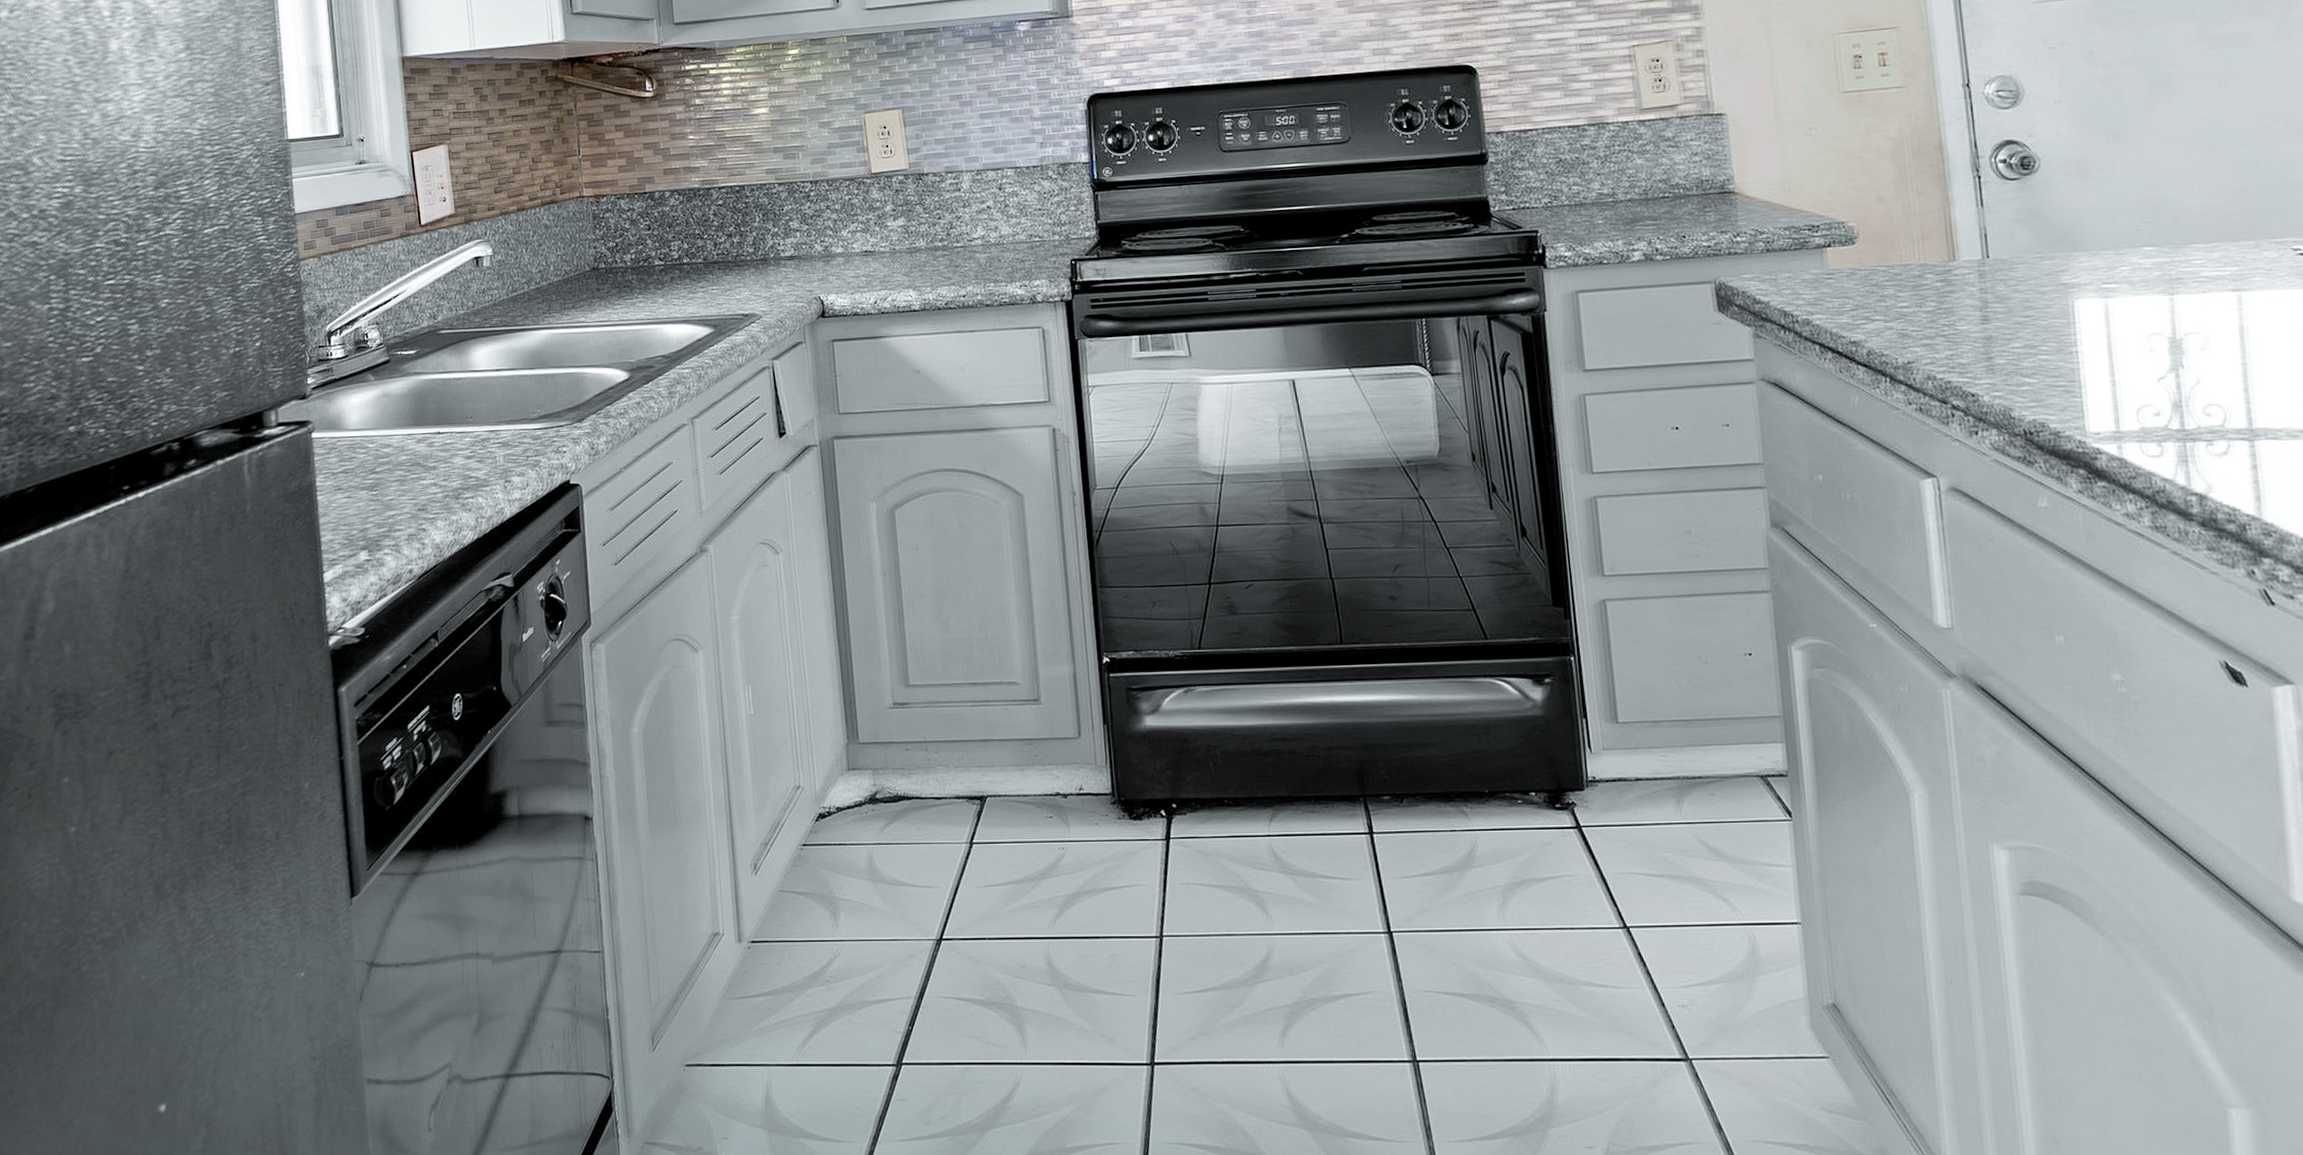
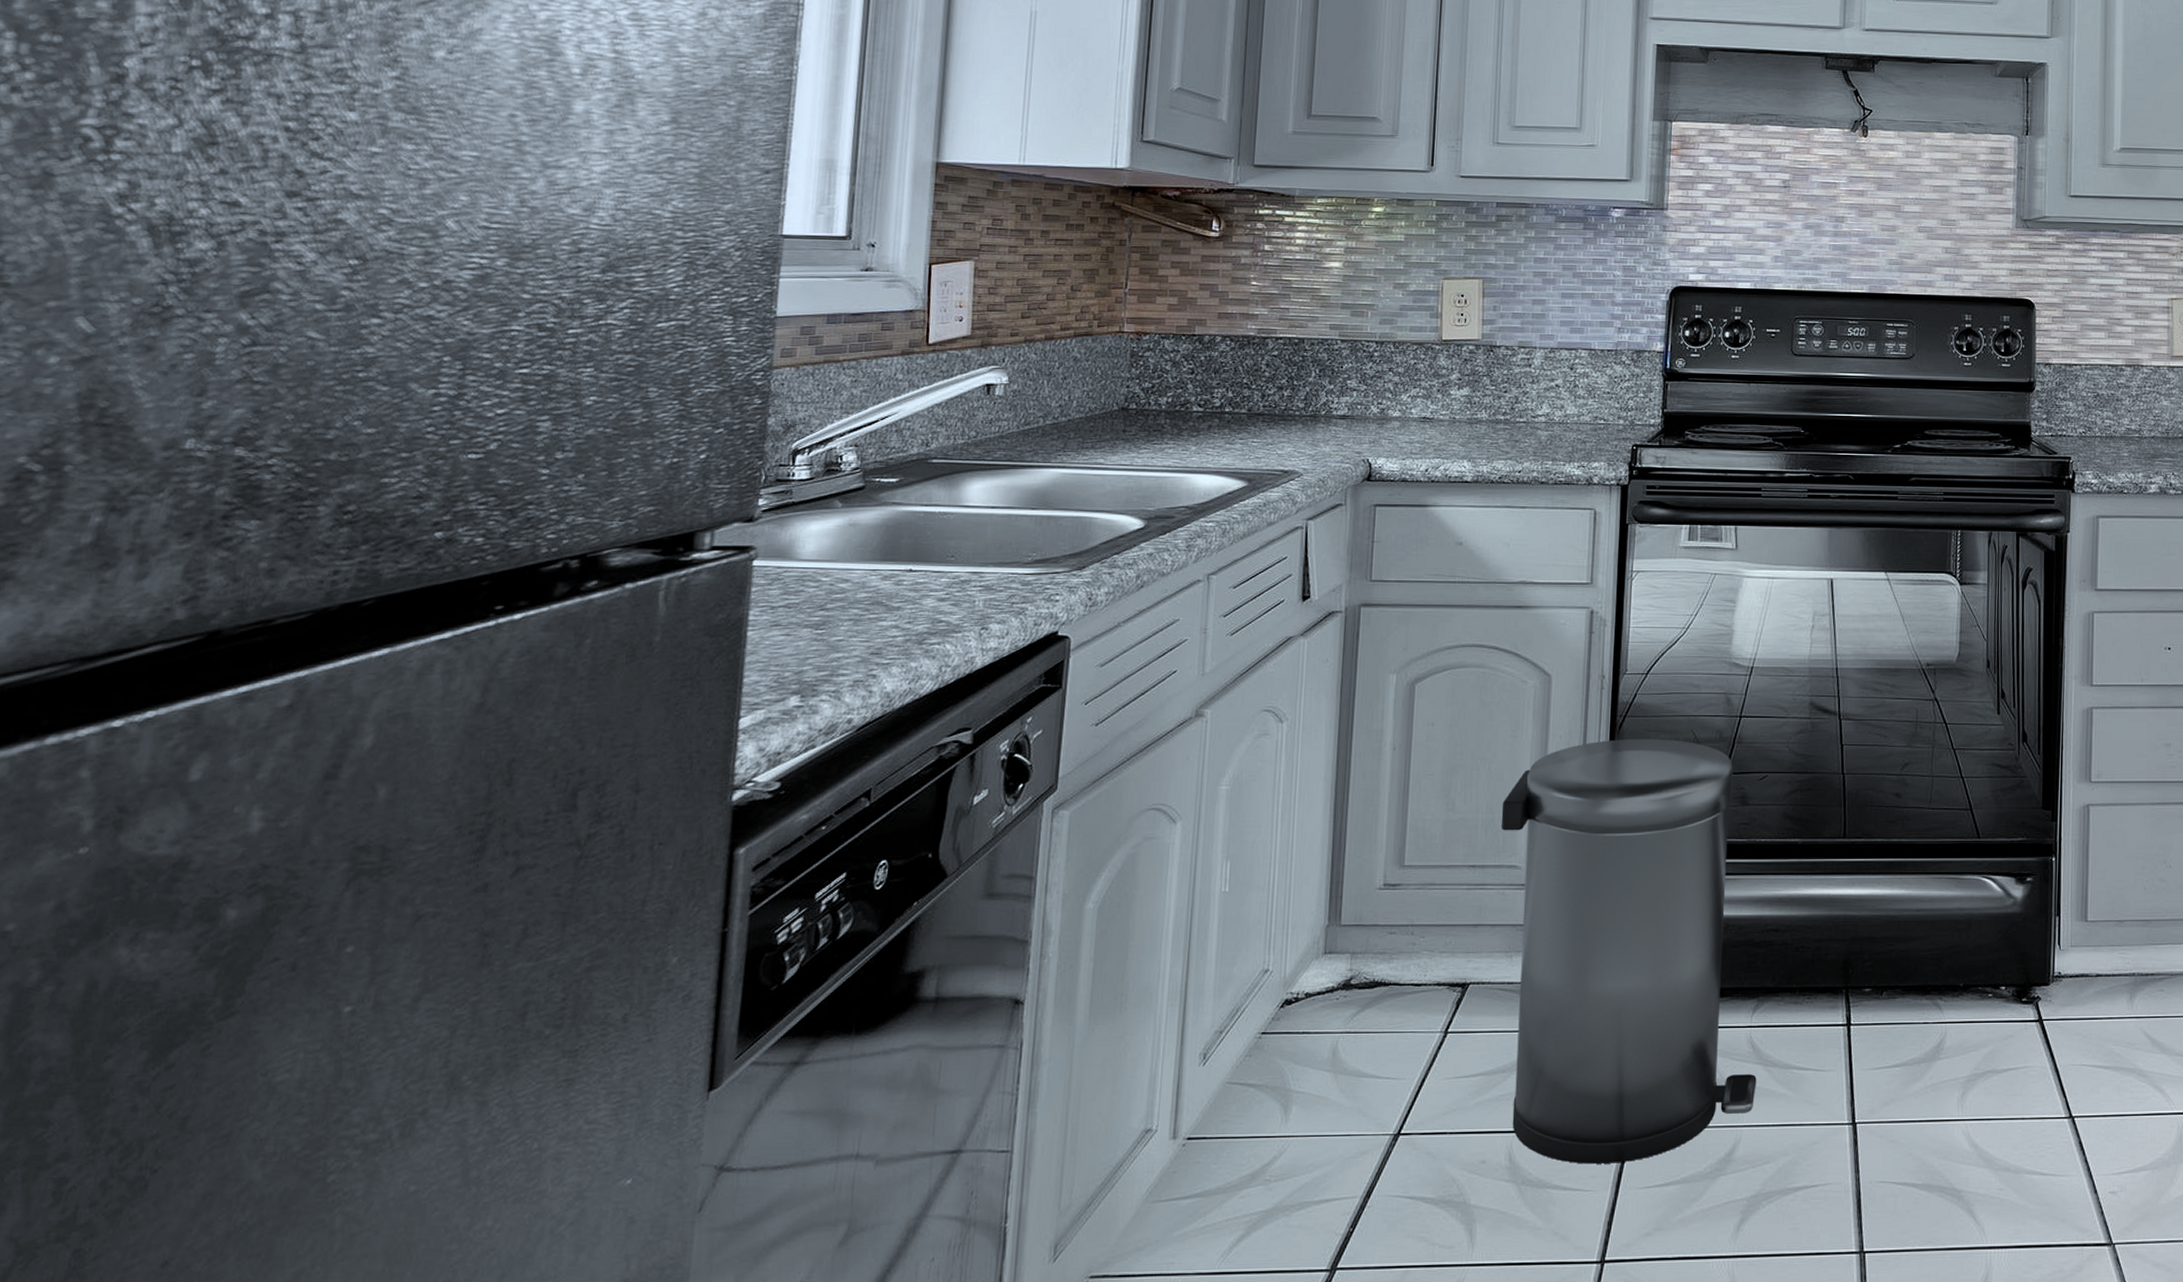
pedal bin: none [993,552,1284,970] -> present [1501,739,1757,1164]

